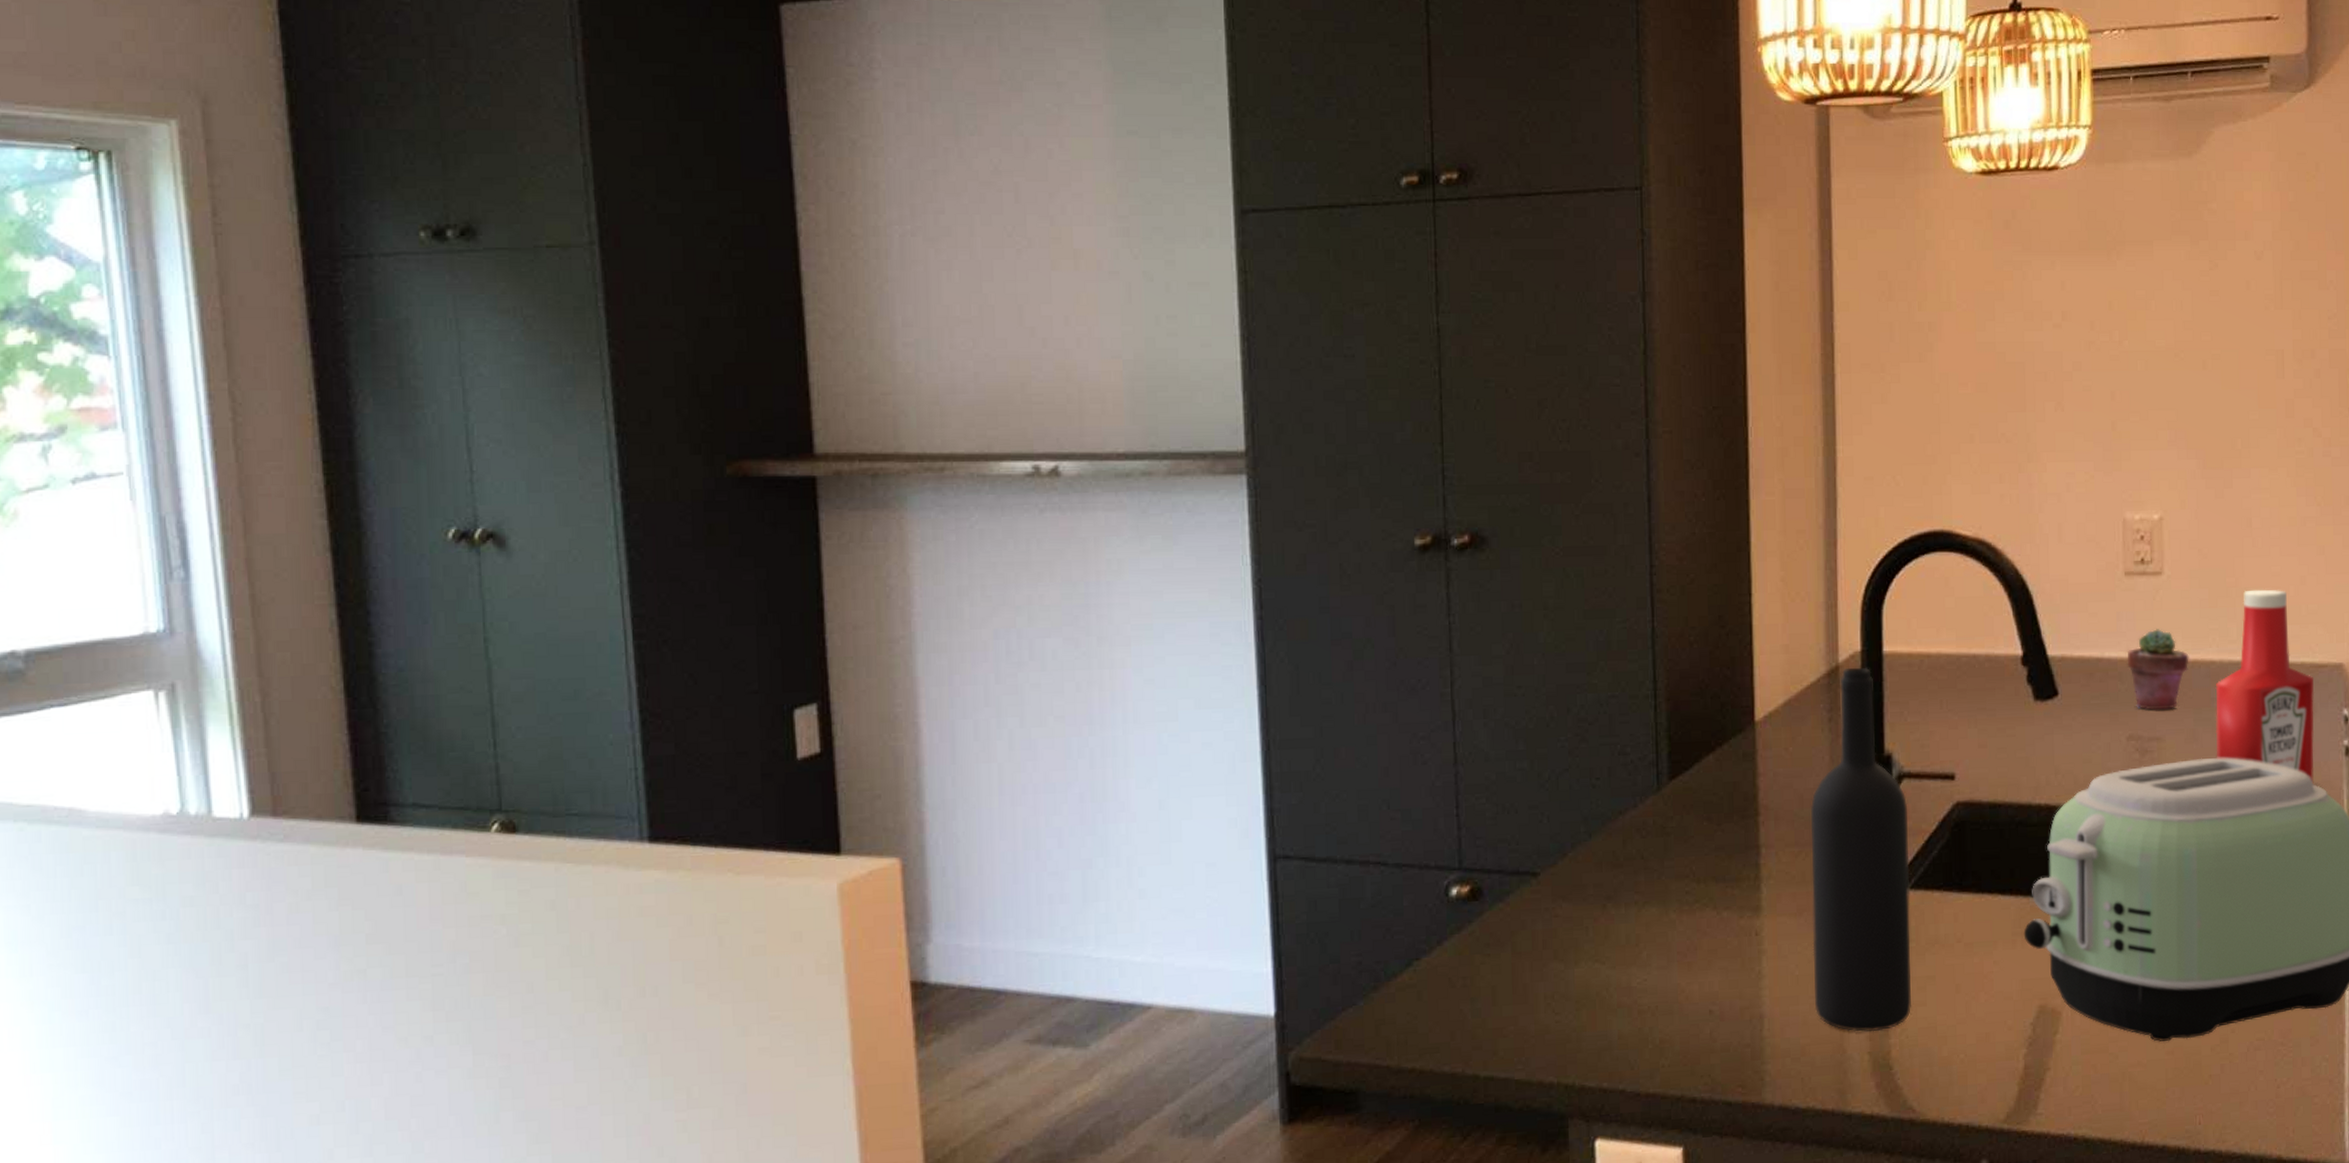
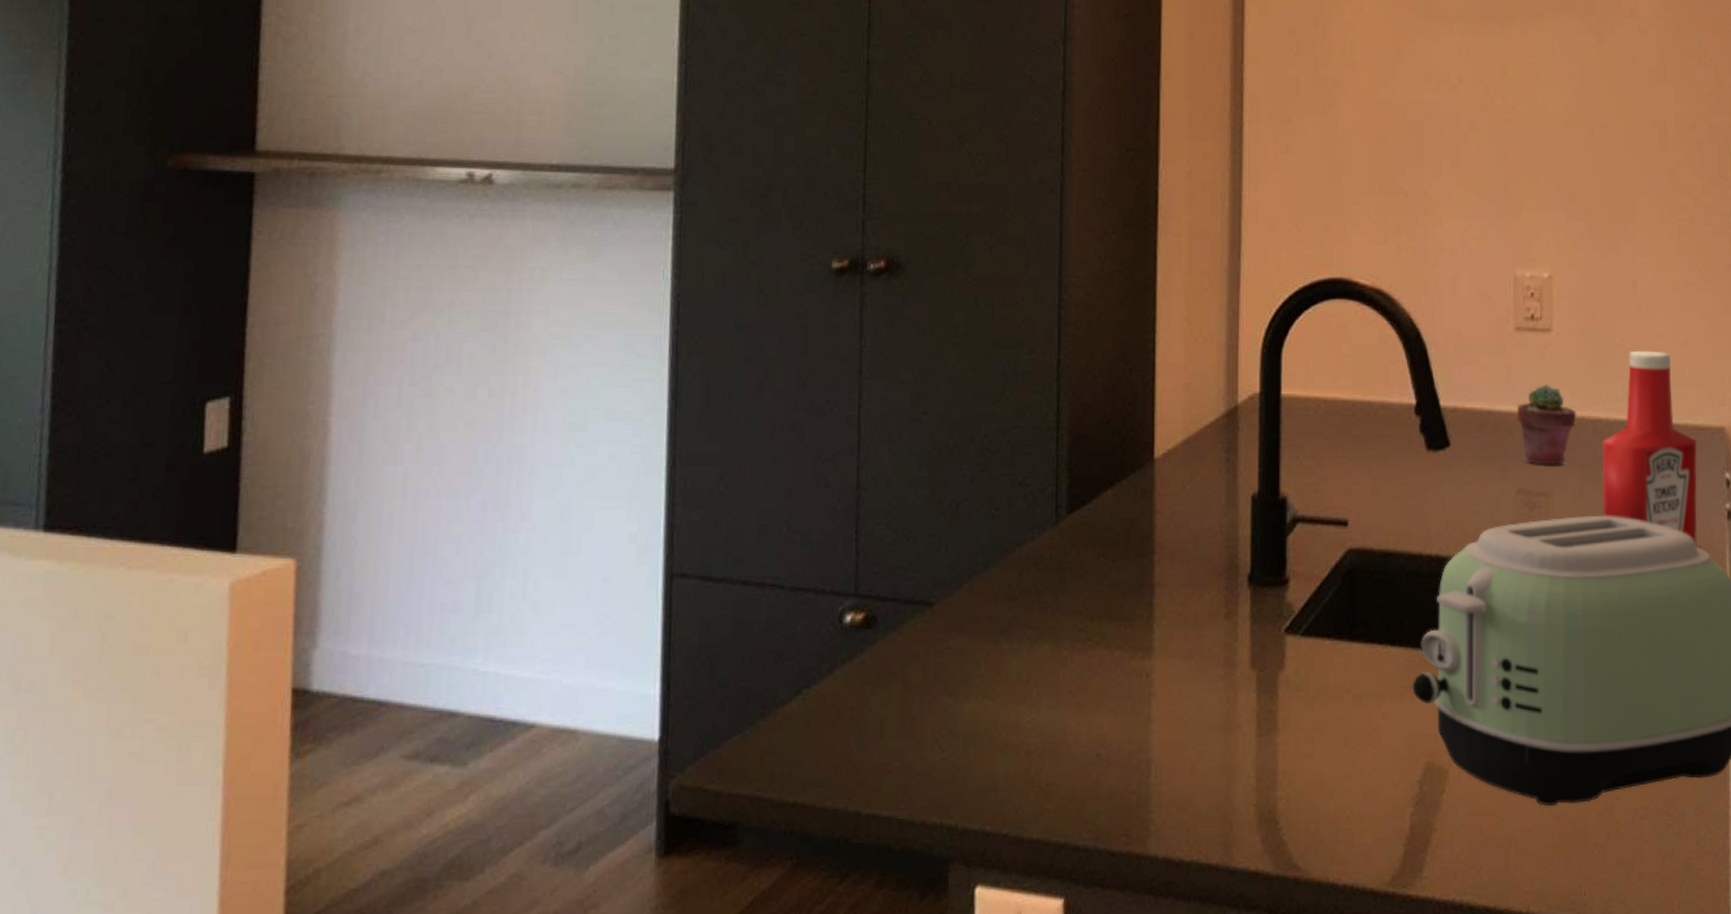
wine bottle: present [1811,667,1912,1032] -> none [1202,409,1301,784]

